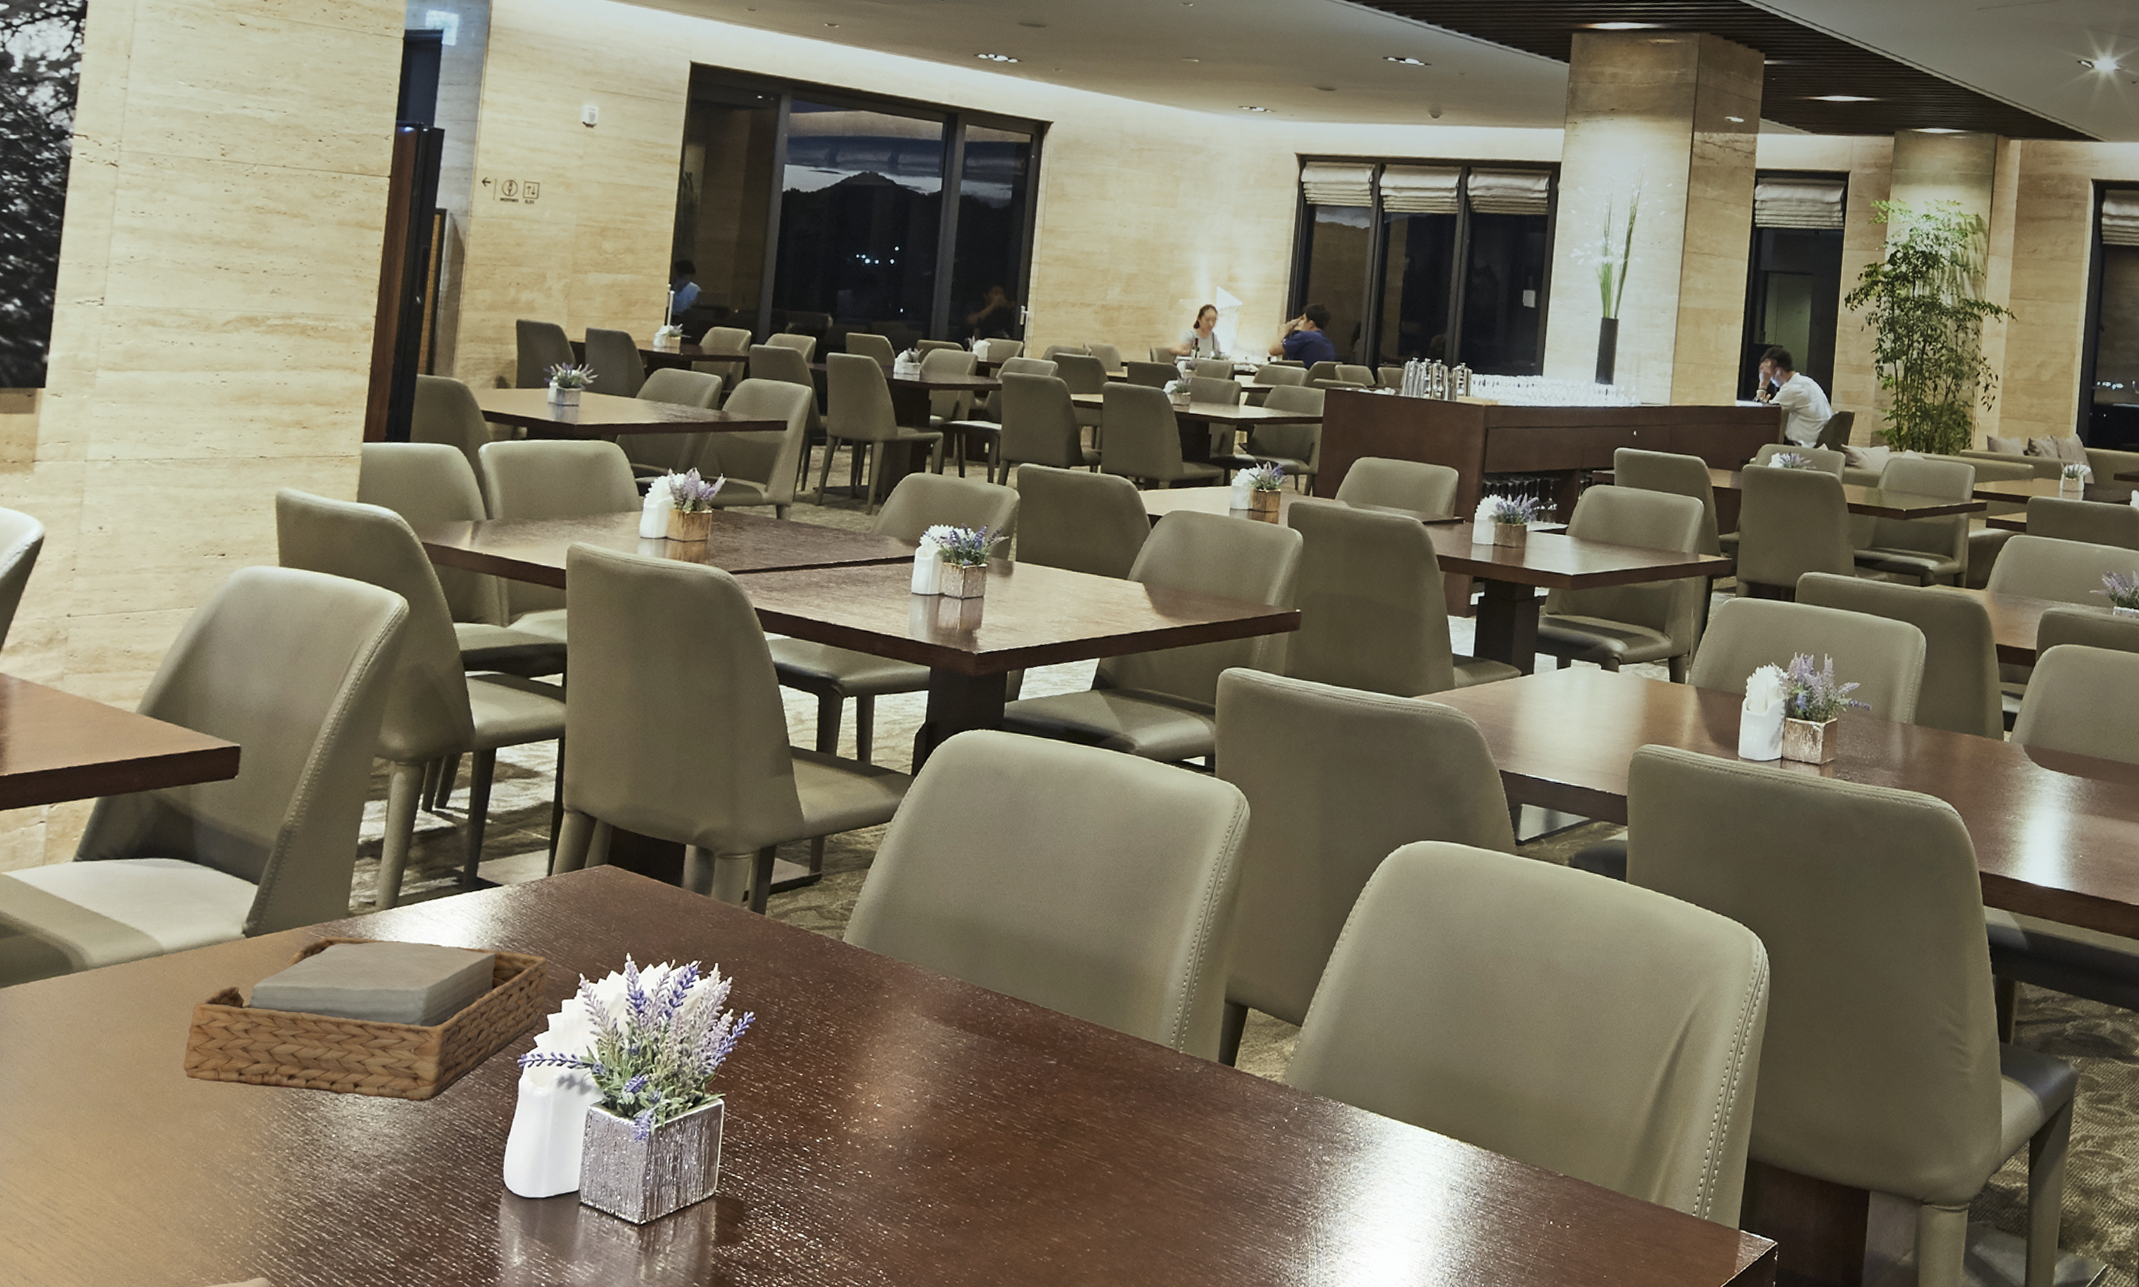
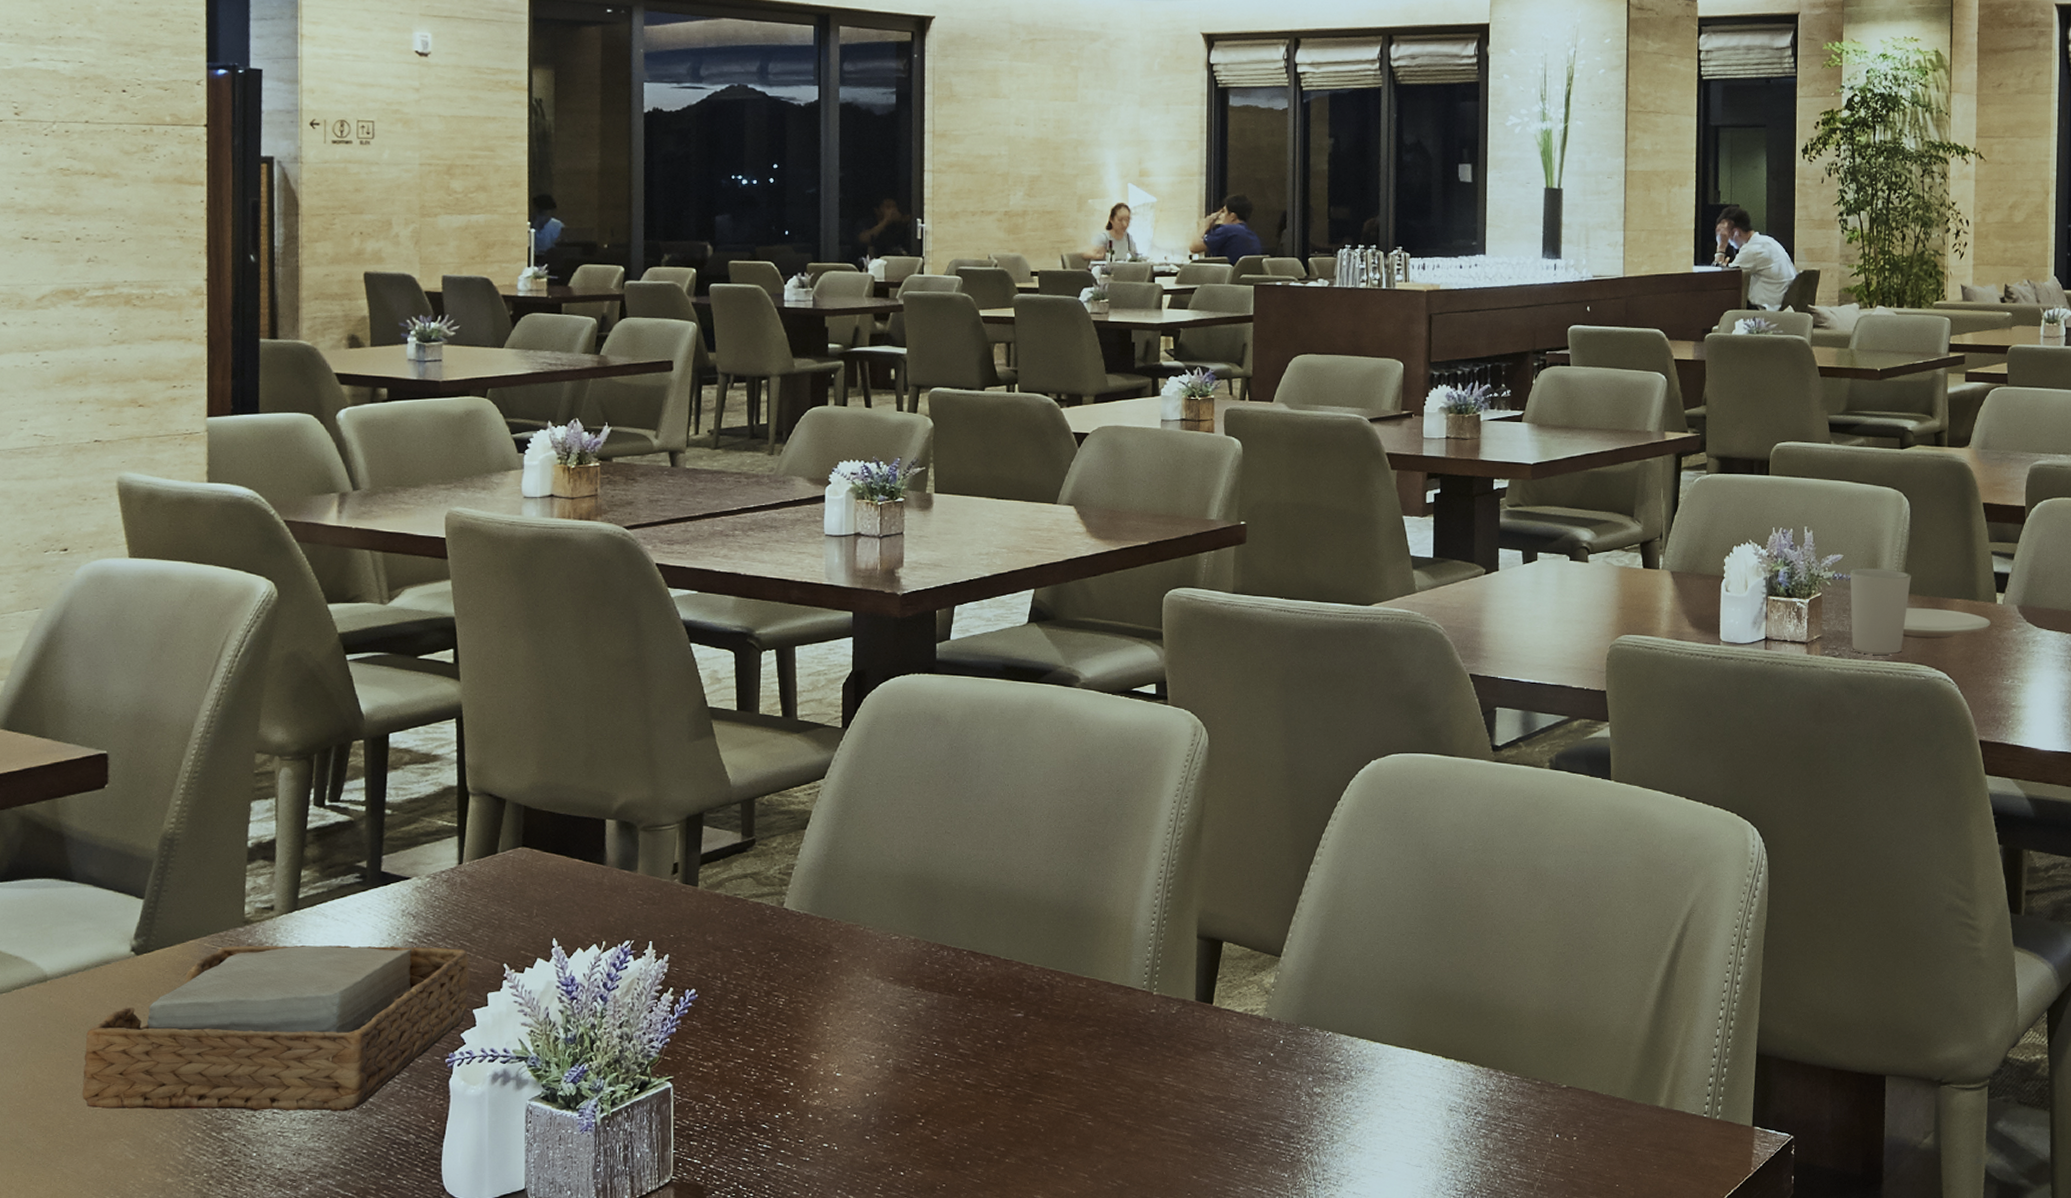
cup: none [1863,697,1924,783] -> present [1849,569,1911,655]
plate: none [1911,738,1997,771] -> present [1902,607,1991,639]

